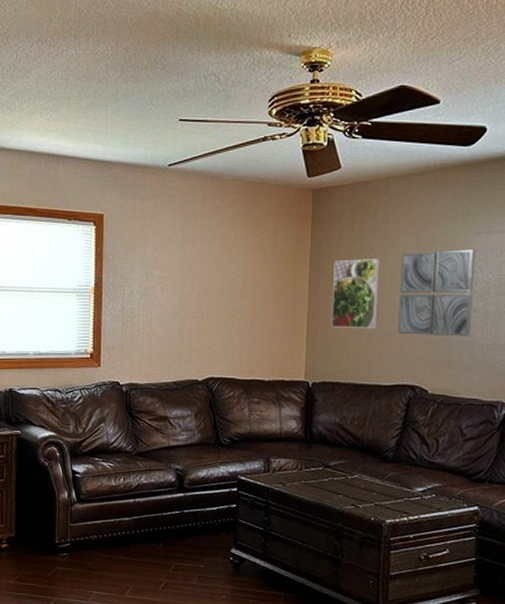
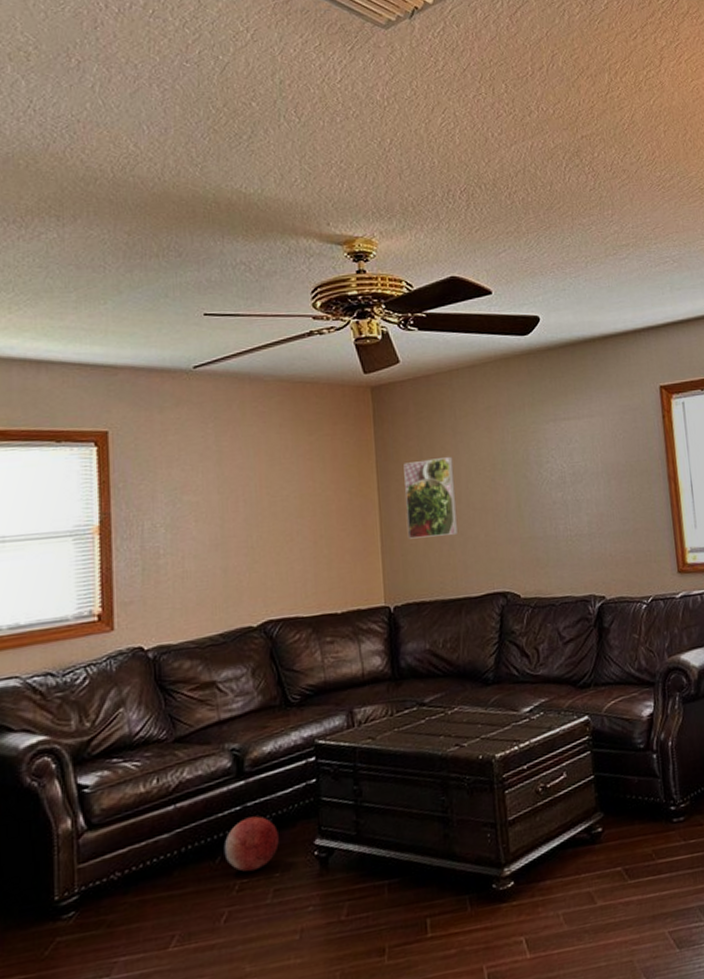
ball: none [165,520,205,559] -> present [224,816,279,872]
wall art: present [398,249,476,337] -> none [474,439,554,537]

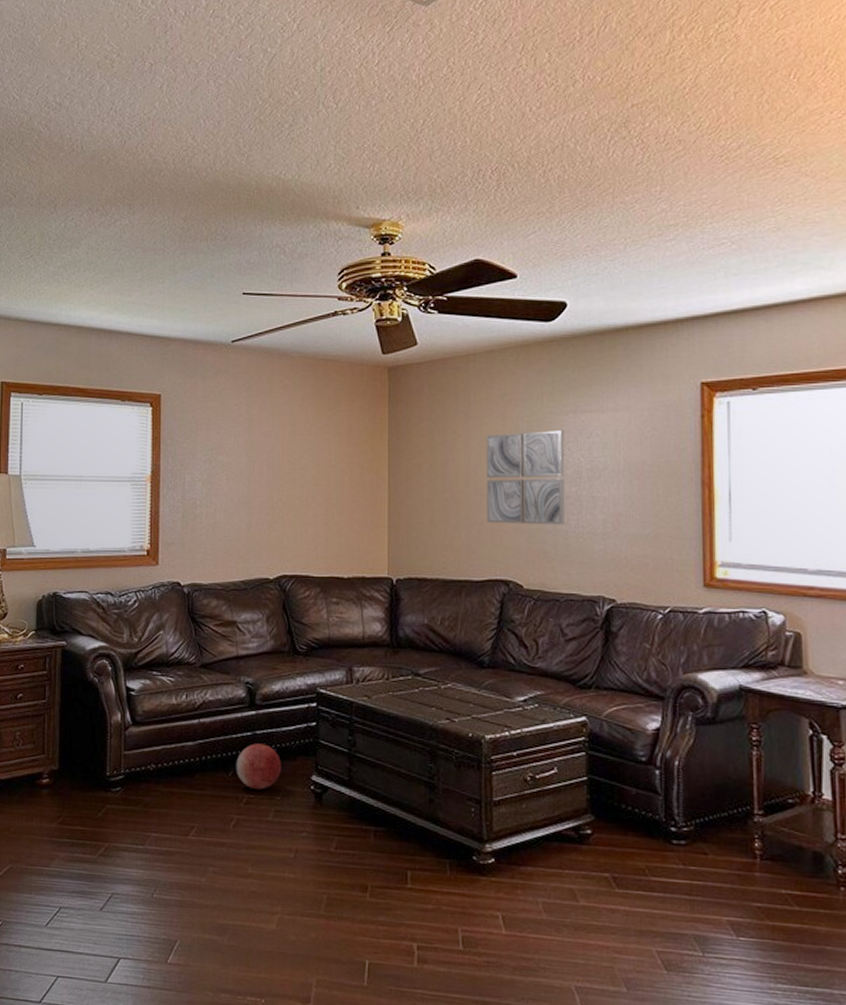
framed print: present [403,456,459,539] -> none [414,440,464,517]
wall art: none [474,439,554,537] -> present [486,430,566,526]

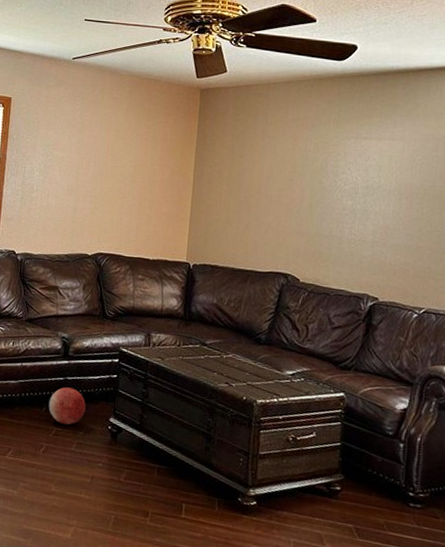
wall art: present [486,430,566,526] -> none [273,151,346,232]

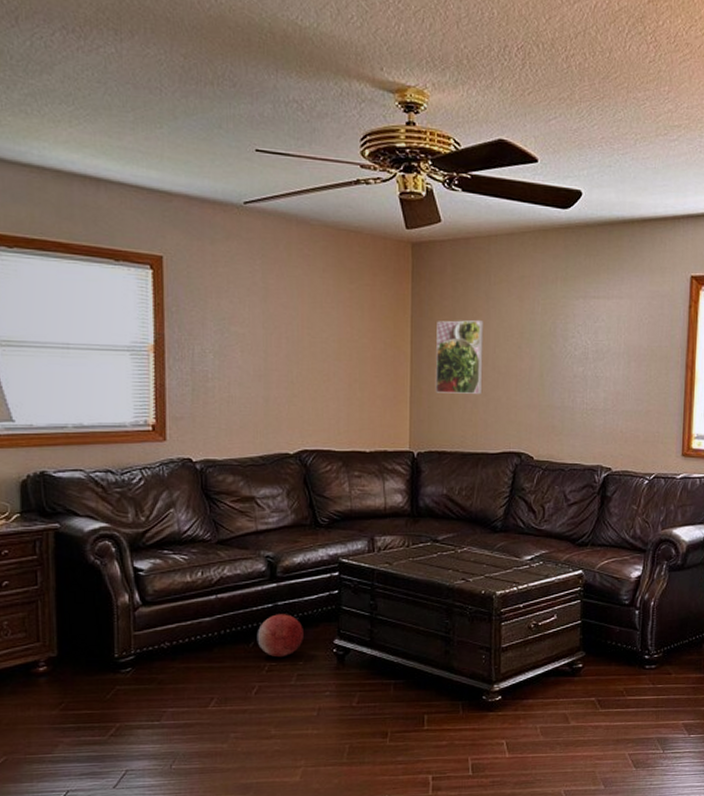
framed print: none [212,153,259,218] -> present [435,319,484,394]

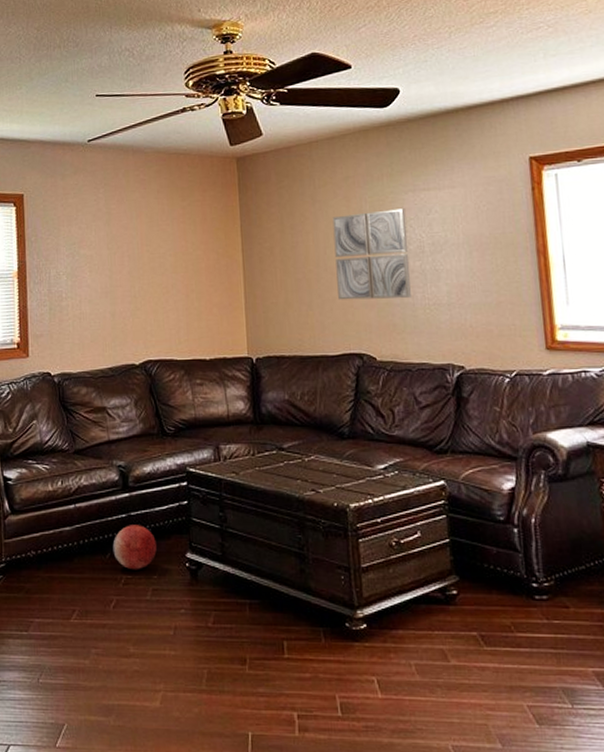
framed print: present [435,319,484,394] -> none [265,223,317,298]
wall art: none [503,314,575,402] -> present [332,209,412,300]

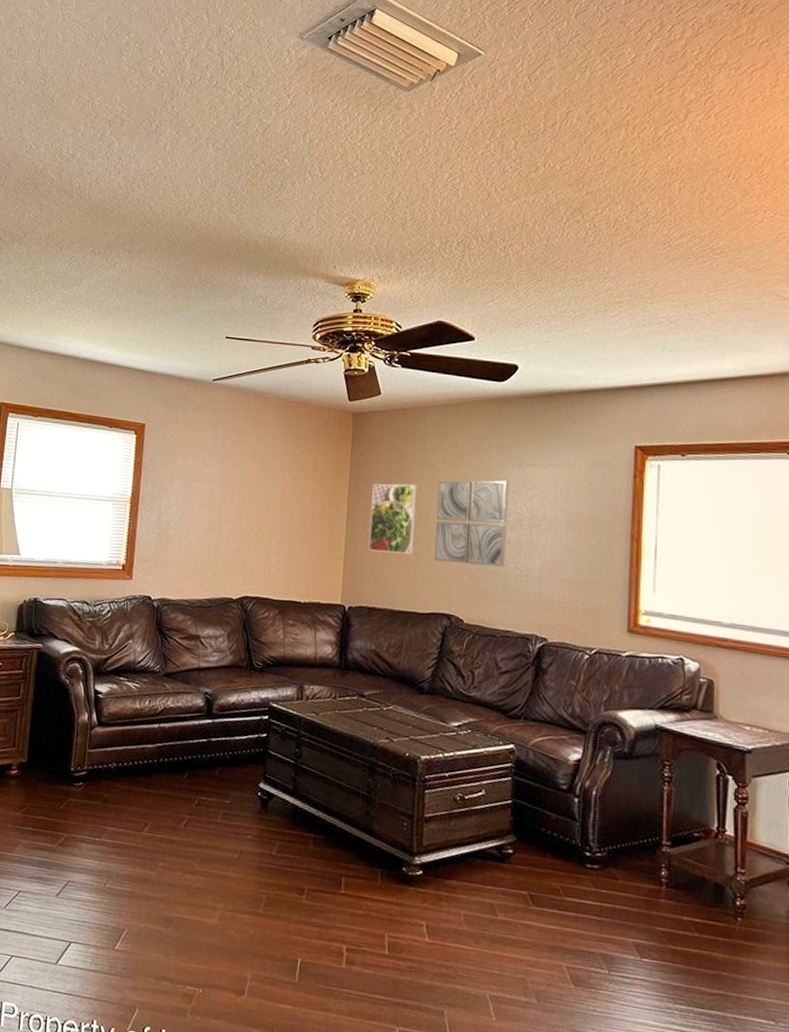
ball: present [112,525,157,570] -> none [190,750,232,794]
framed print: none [265,223,317,298] -> present [368,483,417,554]

